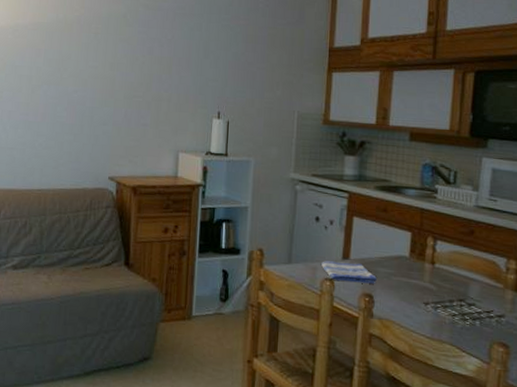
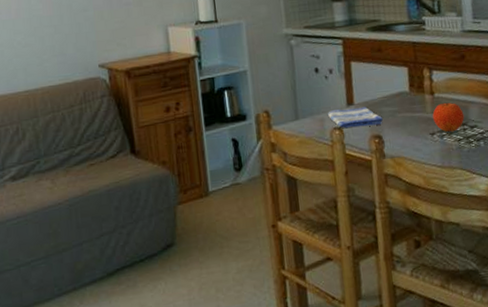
fruit: none [430,274,463,306] -> present [432,102,465,132]

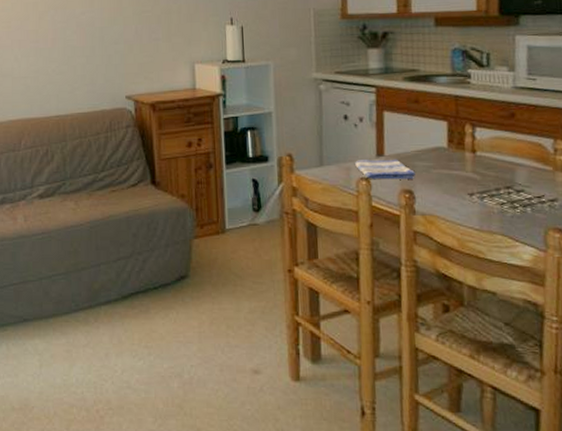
fruit: present [432,102,465,132] -> none [472,162,510,195]

